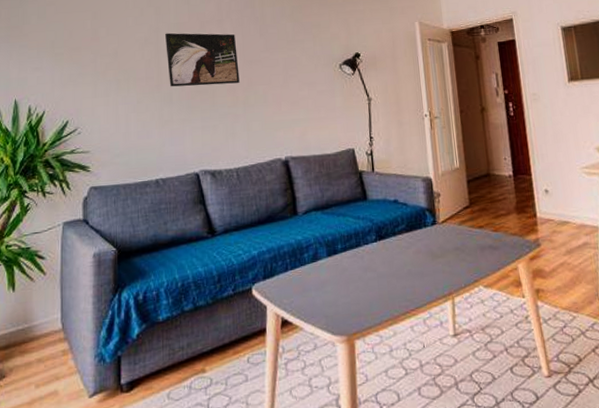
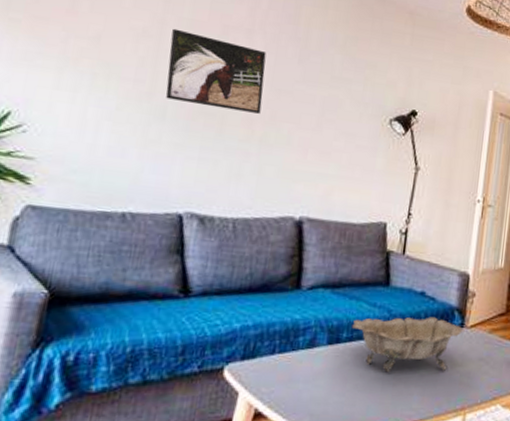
decorative bowl: none [343,219,437,271] -> present [351,317,464,372]

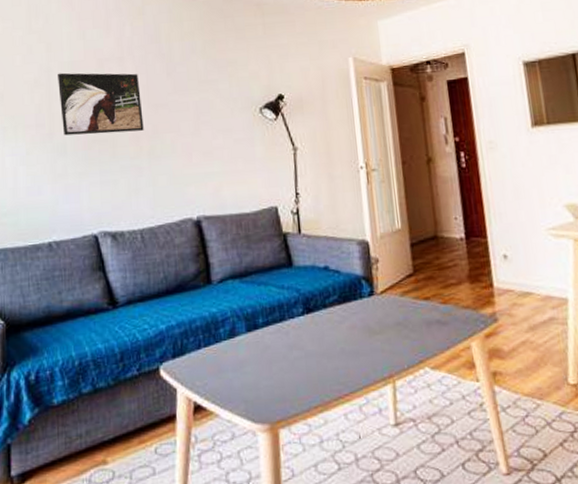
decorative bowl: present [351,317,464,372] -> none [265,289,374,350]

